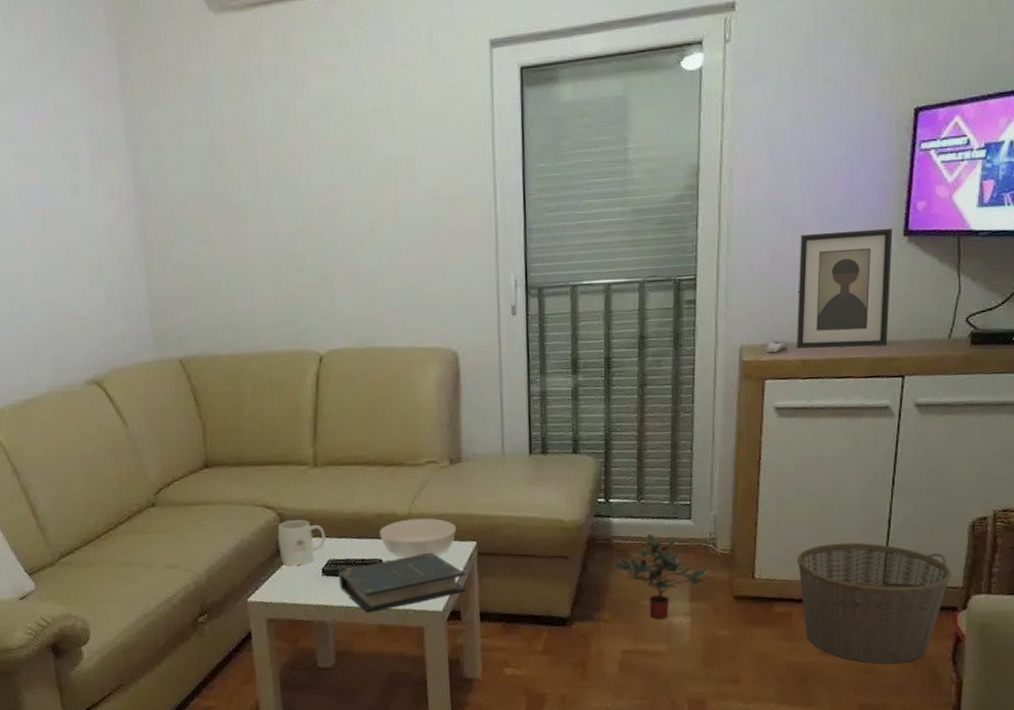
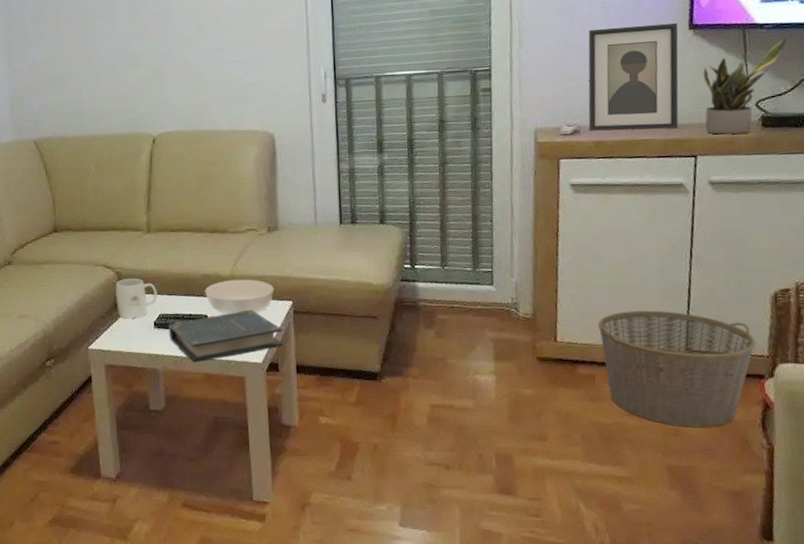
potted plant: present [612,533,710,620] -> none [419,297,513,377]
potted plant: none [914,246,1002,353] -> present [703,37,788,135]

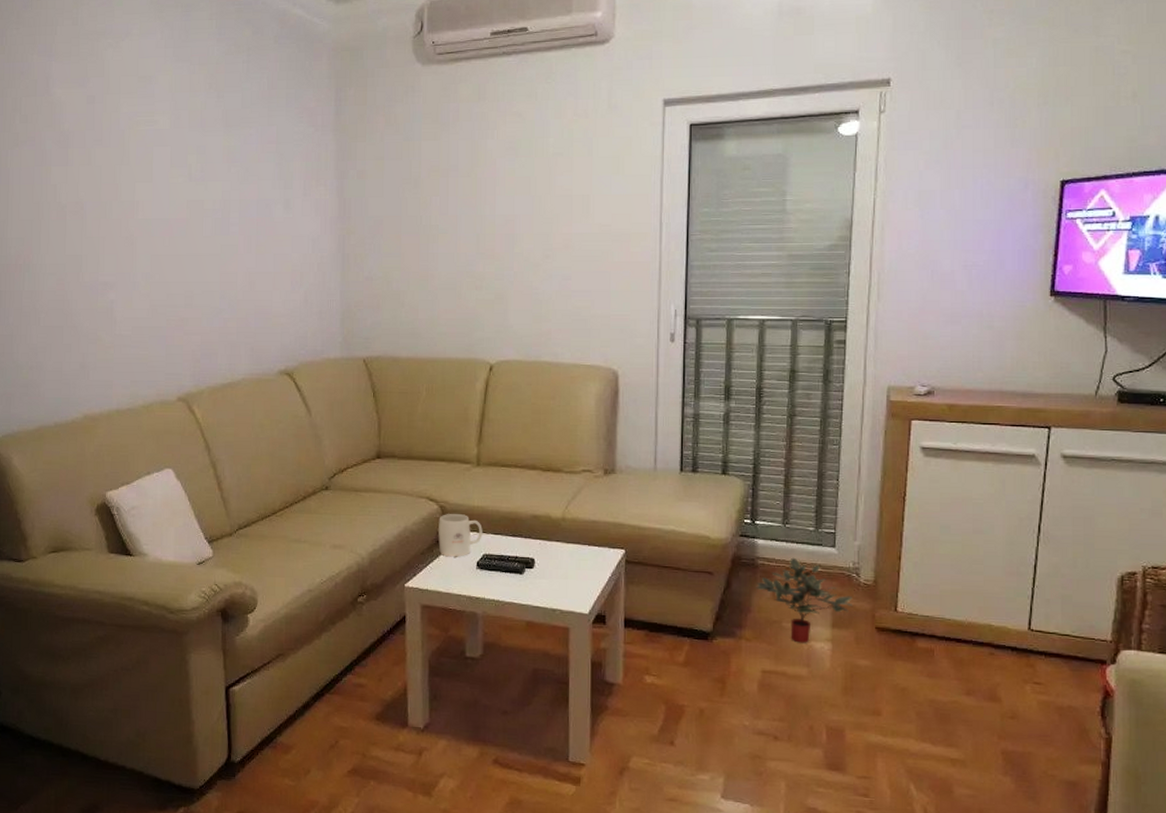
book: present [168,309,283,363] -> none [491,555,612,609]
bowl: present [205,279,274,316] -> none [533,522,607,561]
potted plant: none [419,297,513,377] -> present [756,557,853,643]
picture frame: present [588,22,679,131] -> none [943,287,1039,397]
basket: present [597,310,756,427] -> none [940,584,1099,712]
potted plant: present [703,37,788,135] -> none [1060,312,1149,408]

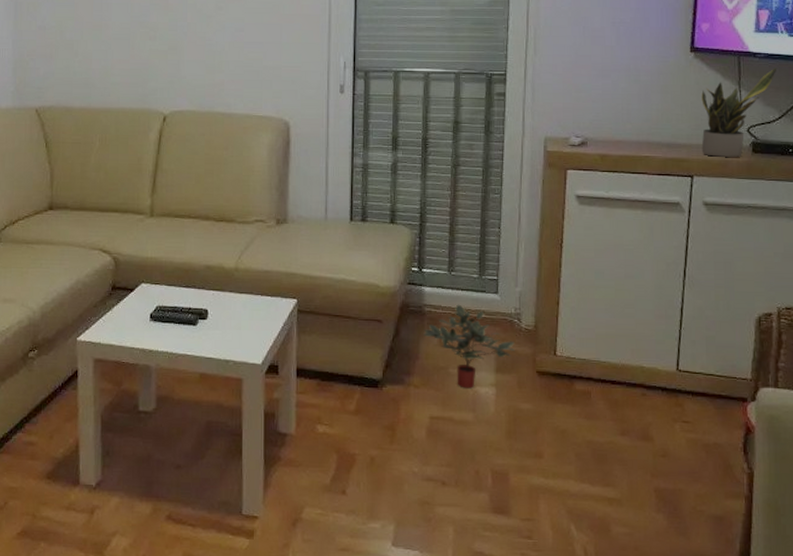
mug: present [438,513,483,557] -> none [111,264,156,310]
potted plant: none [1060,312,1149,408] -> present [701,68,777,158]

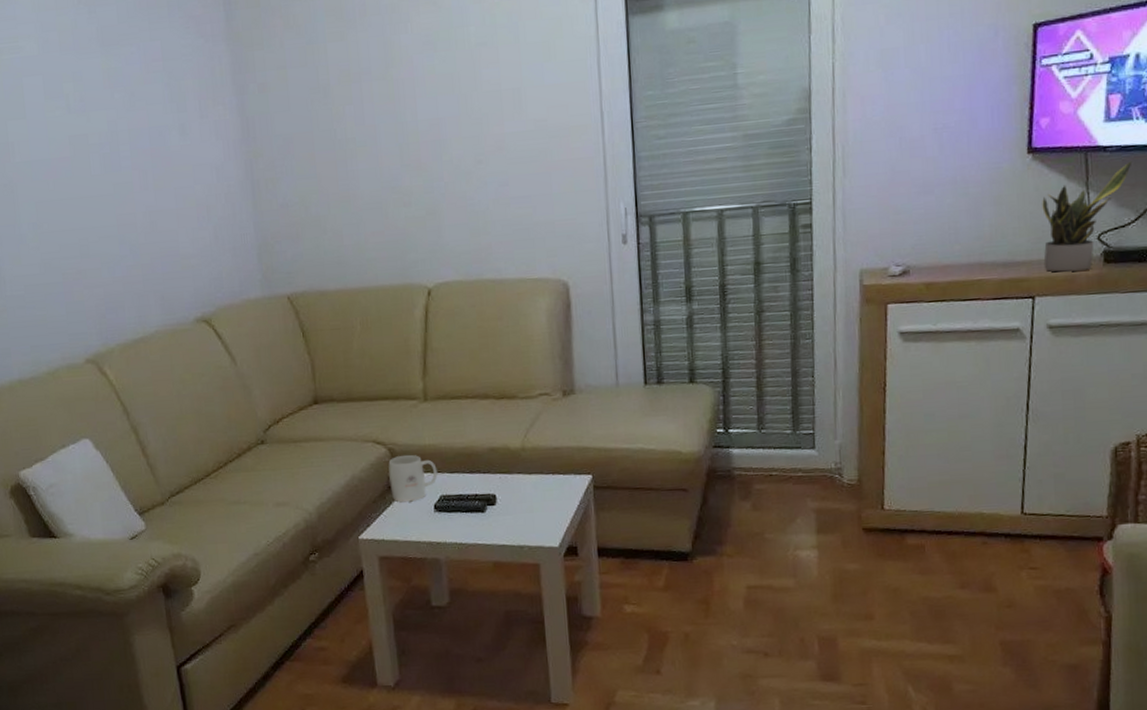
mug: none [111,264,156,310] -> present [388,454,438,503]
potted plant: present [423,304,515,389] -> none [734,464,837,553]

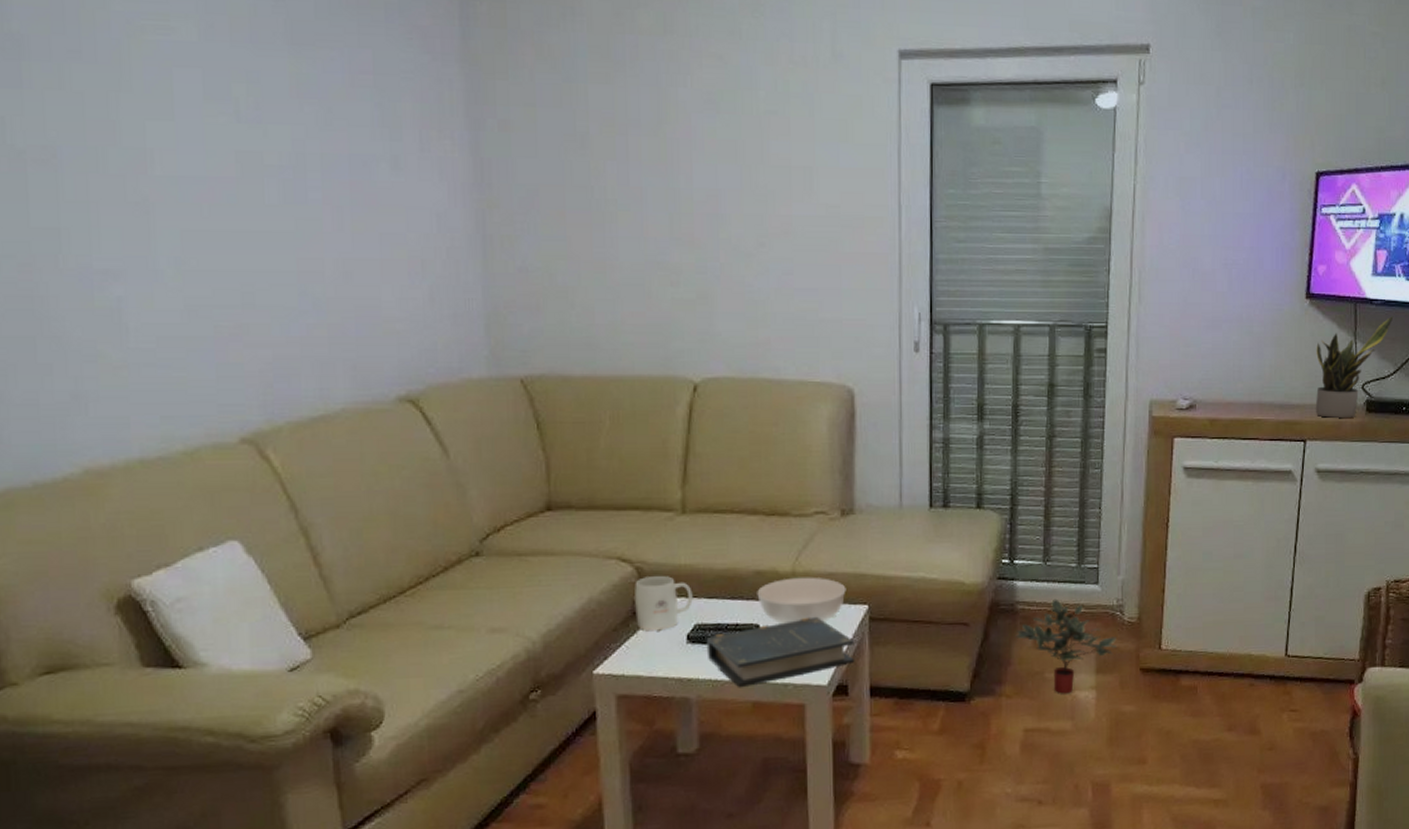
book: none [451,486,583,550] -> present [706,616,855,688]
bowl: none [492,451,571,495] -> present [757,577,846,625]
potted plant: none [734,464,837,553] -> present [1016,598,1117,694]

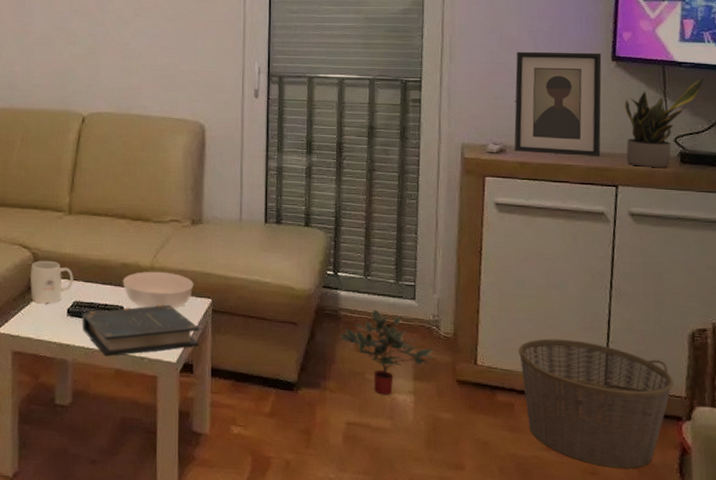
basket: none [1203,611,1348,741] -> present [518,338,674,469]
picture frame: none [1204,288,1296,409] -> present [514,51,602,157]

